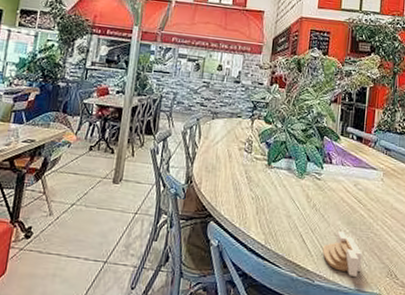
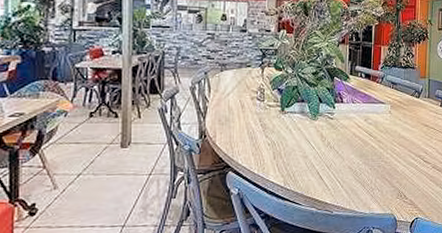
architectural model: present [322,231,362,277] -> none [339,164,375,202]

